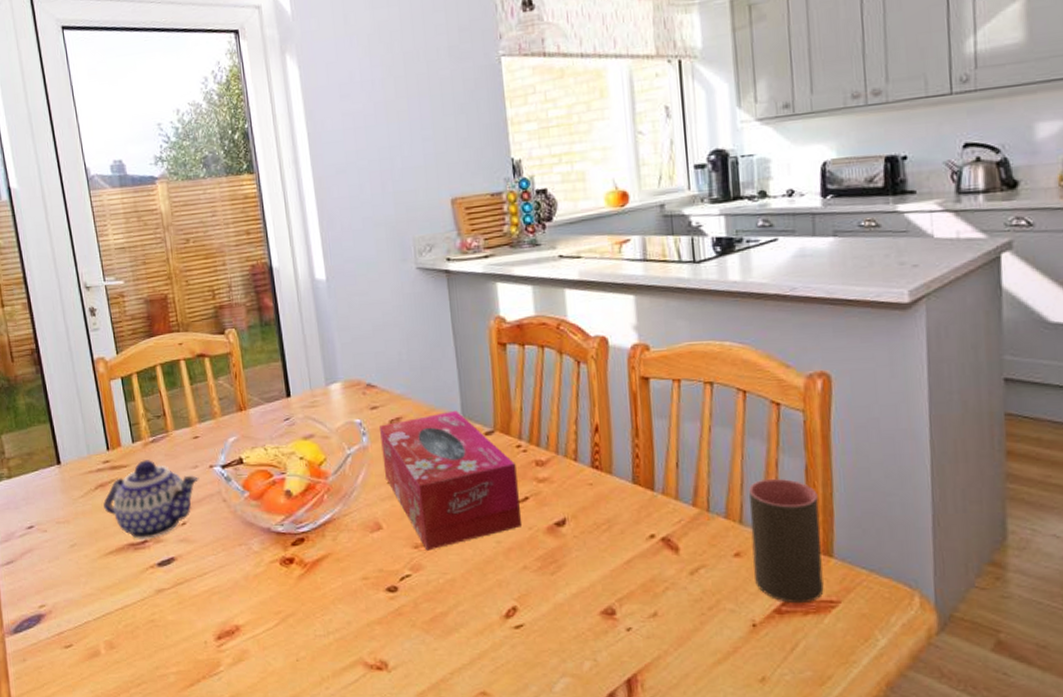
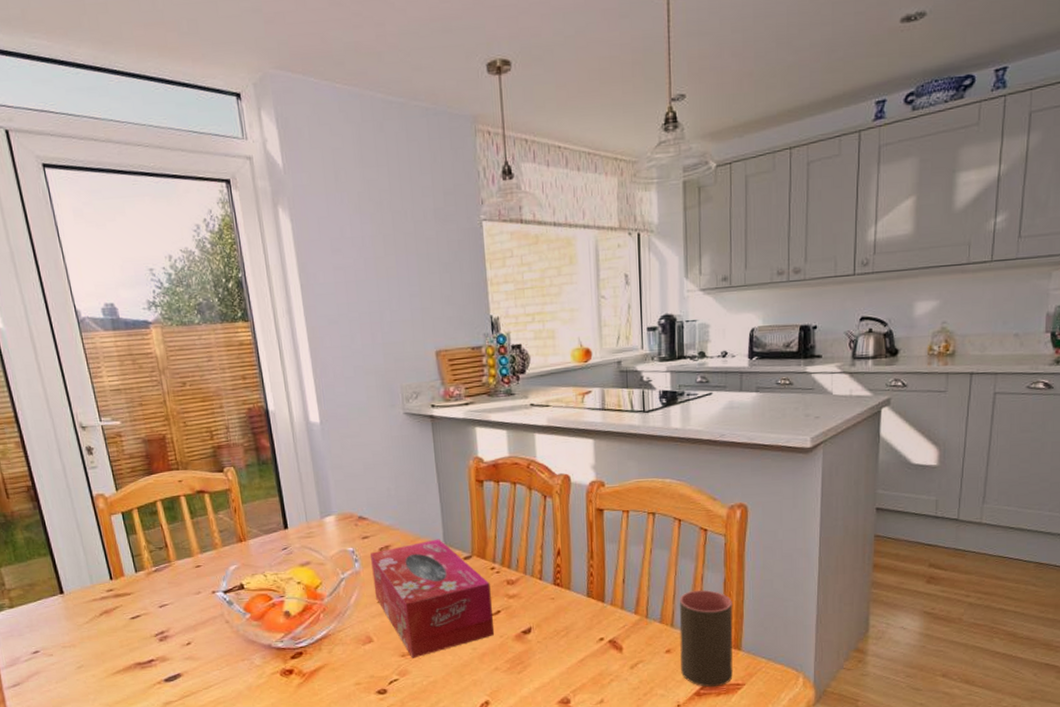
teapot: present [103,460,200,540] -> none [109,587,203,660]

